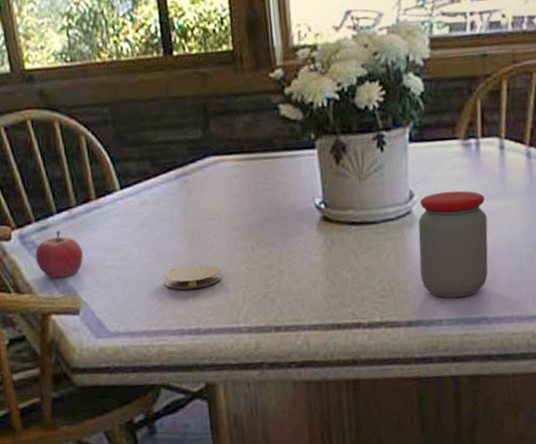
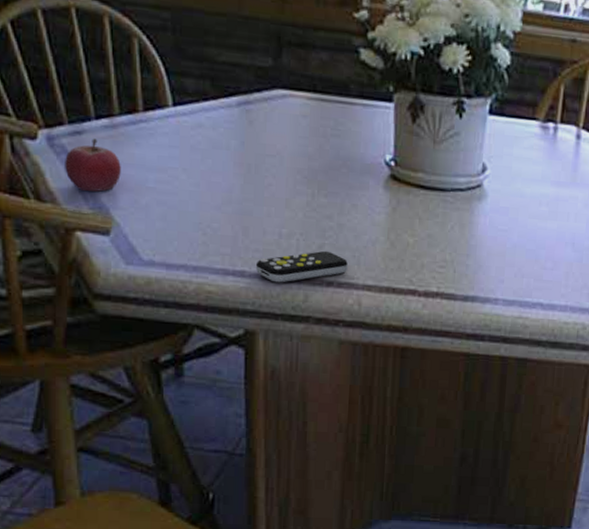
coaster: present [164,264,221,290] -> none [211,202,276,228]
remote control: none [208,298,293,335] -> present [255,250,348,283]
jar: present [418,190,488,298] -> none [482,170,555,280]

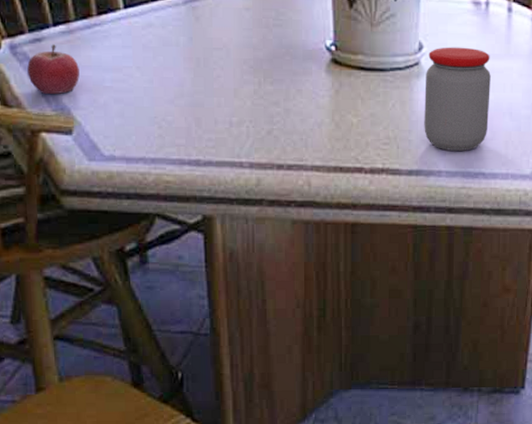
remote control: present [255,250,348,283] -> none [209,135,296,169]
jar: none [482,170,555,280] -> present [424,47,491,151]

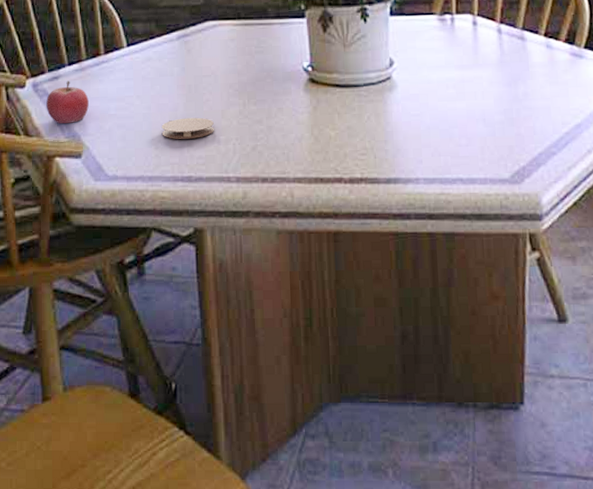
coaster: none [165,95,226,119] -> present [161,117,214,139]
jar: present [424,47,491,151] -> none [397,60,463,158]

